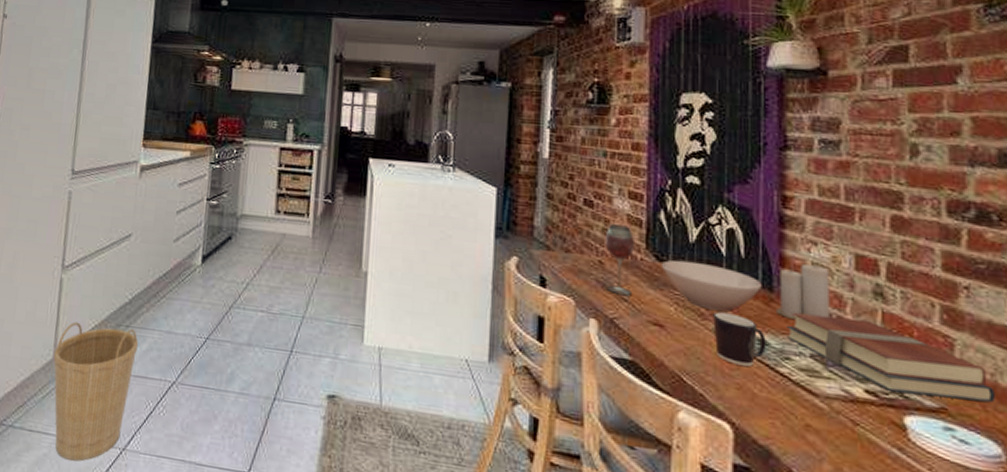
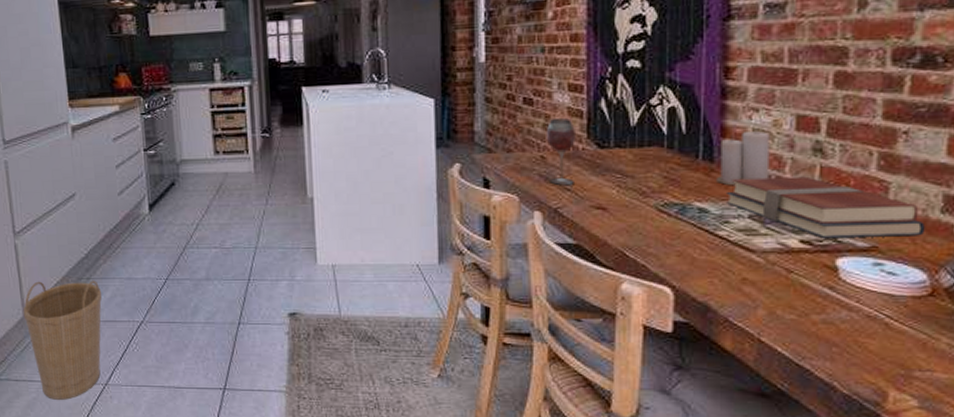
bowl: present [660,260,762,313] -> none [602,144,703,188]
mug: present [713,311,766,368] -> none [655,188,706,235]

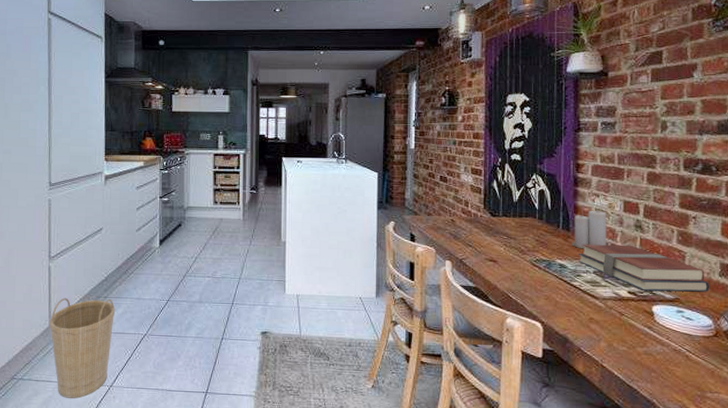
wineglass: present [545,118,575,186] -> none [455,193,476,243]

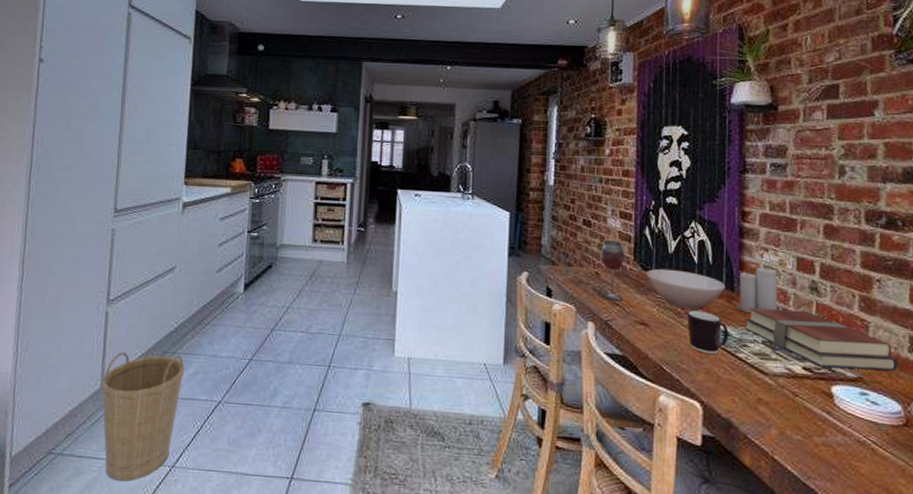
wineglass: none [455,193,476,243] -> present [600,240,624,301]
bowl: none [494,214,562,248] -> present [646,268,726,311]
mug: none [530,248,565,284] -> present [687,310,728,355]

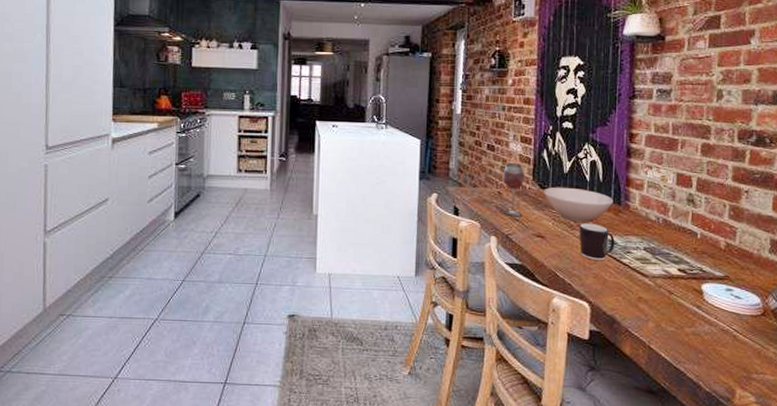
basket: present [100,352,185,481] -> none [43,278,122,393]
candle: present [735,265,778,314] -> none [621,181,659,225]
books: present [743,307,898,371] -> none [628,218,759,270]

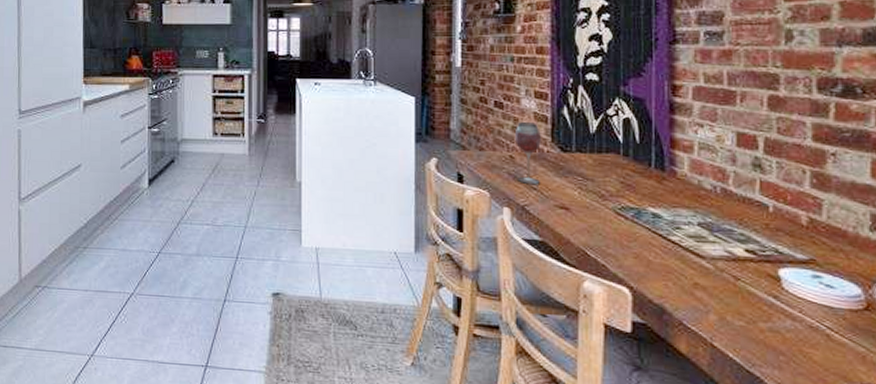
bowl: present [543,187,614,223] -> none [565,149,655,193]
mug: present [579,223,615,261] -> none [613,192,659,239]

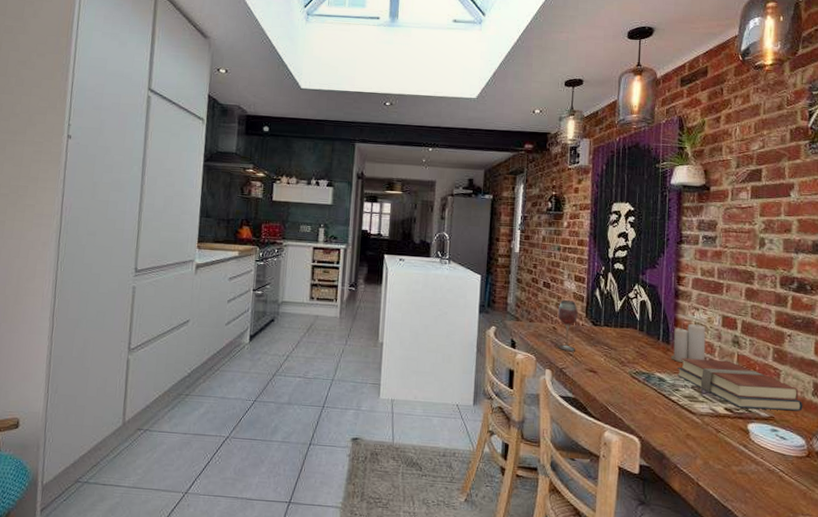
candle: none [666,142,715,195] -> present [670,322,706,363]
books: none [676,187,857,252] -> present [676,357,803,412]

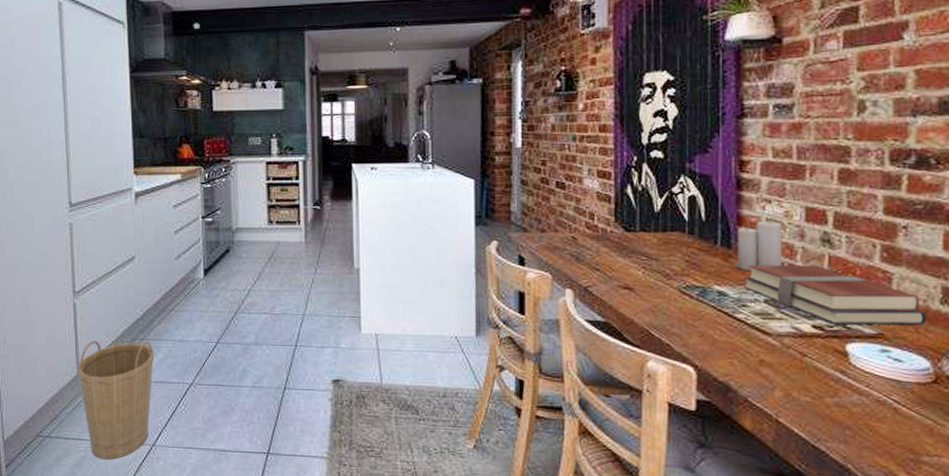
basket: none [122,394,197,506] -> present [77,340,155,460]
wineglass: present [557,300,578,352] -> none [576,203,604,266]

